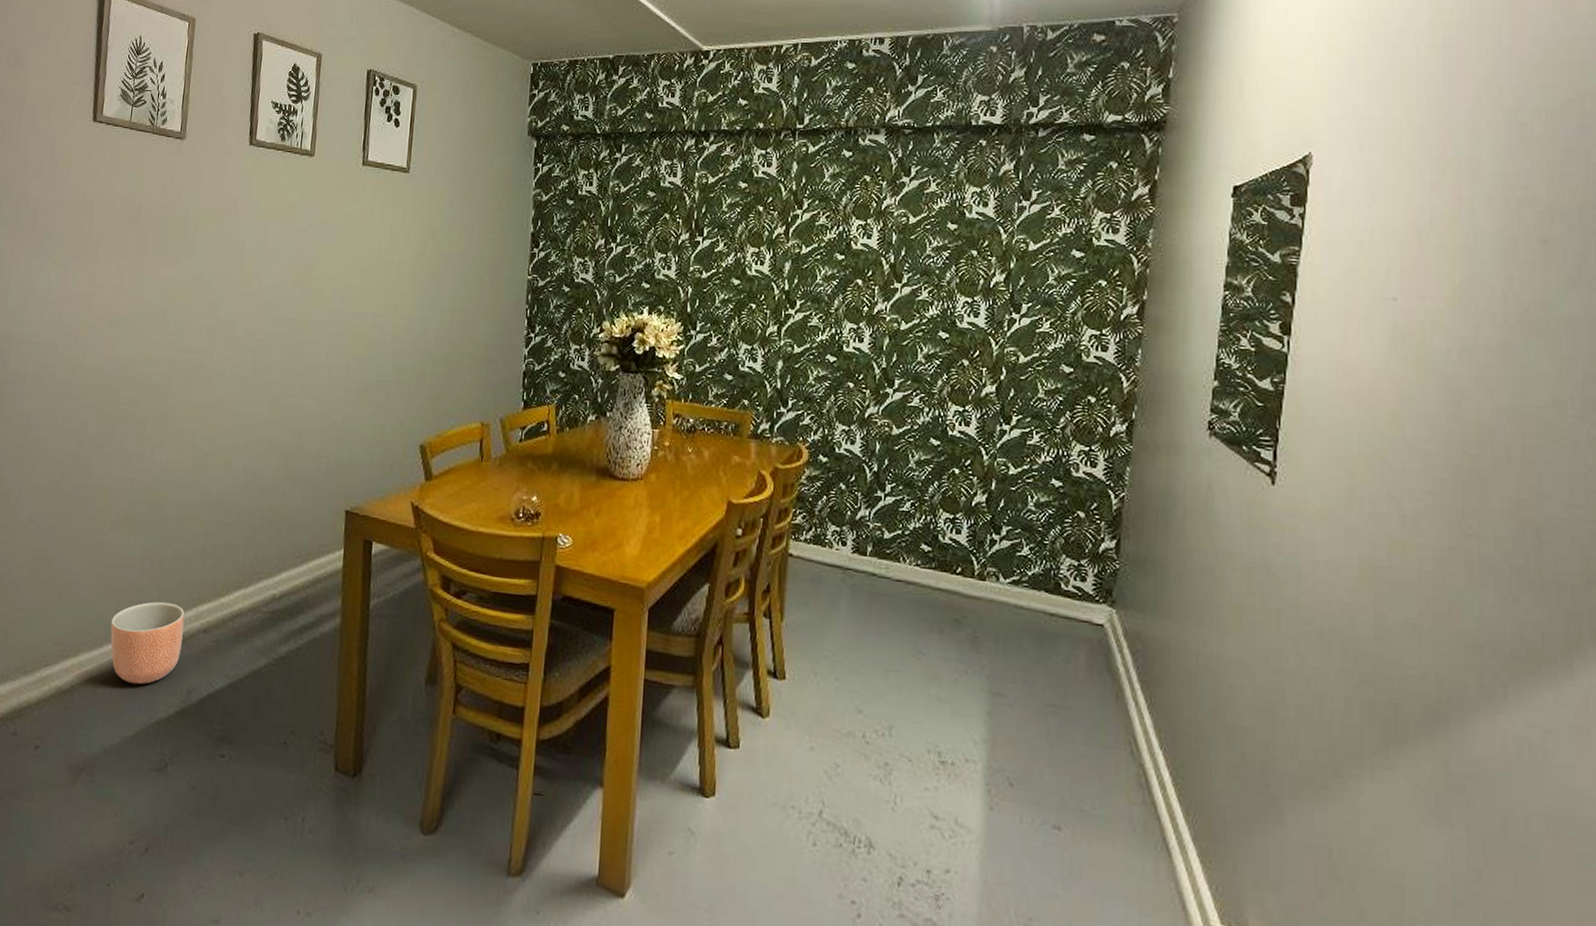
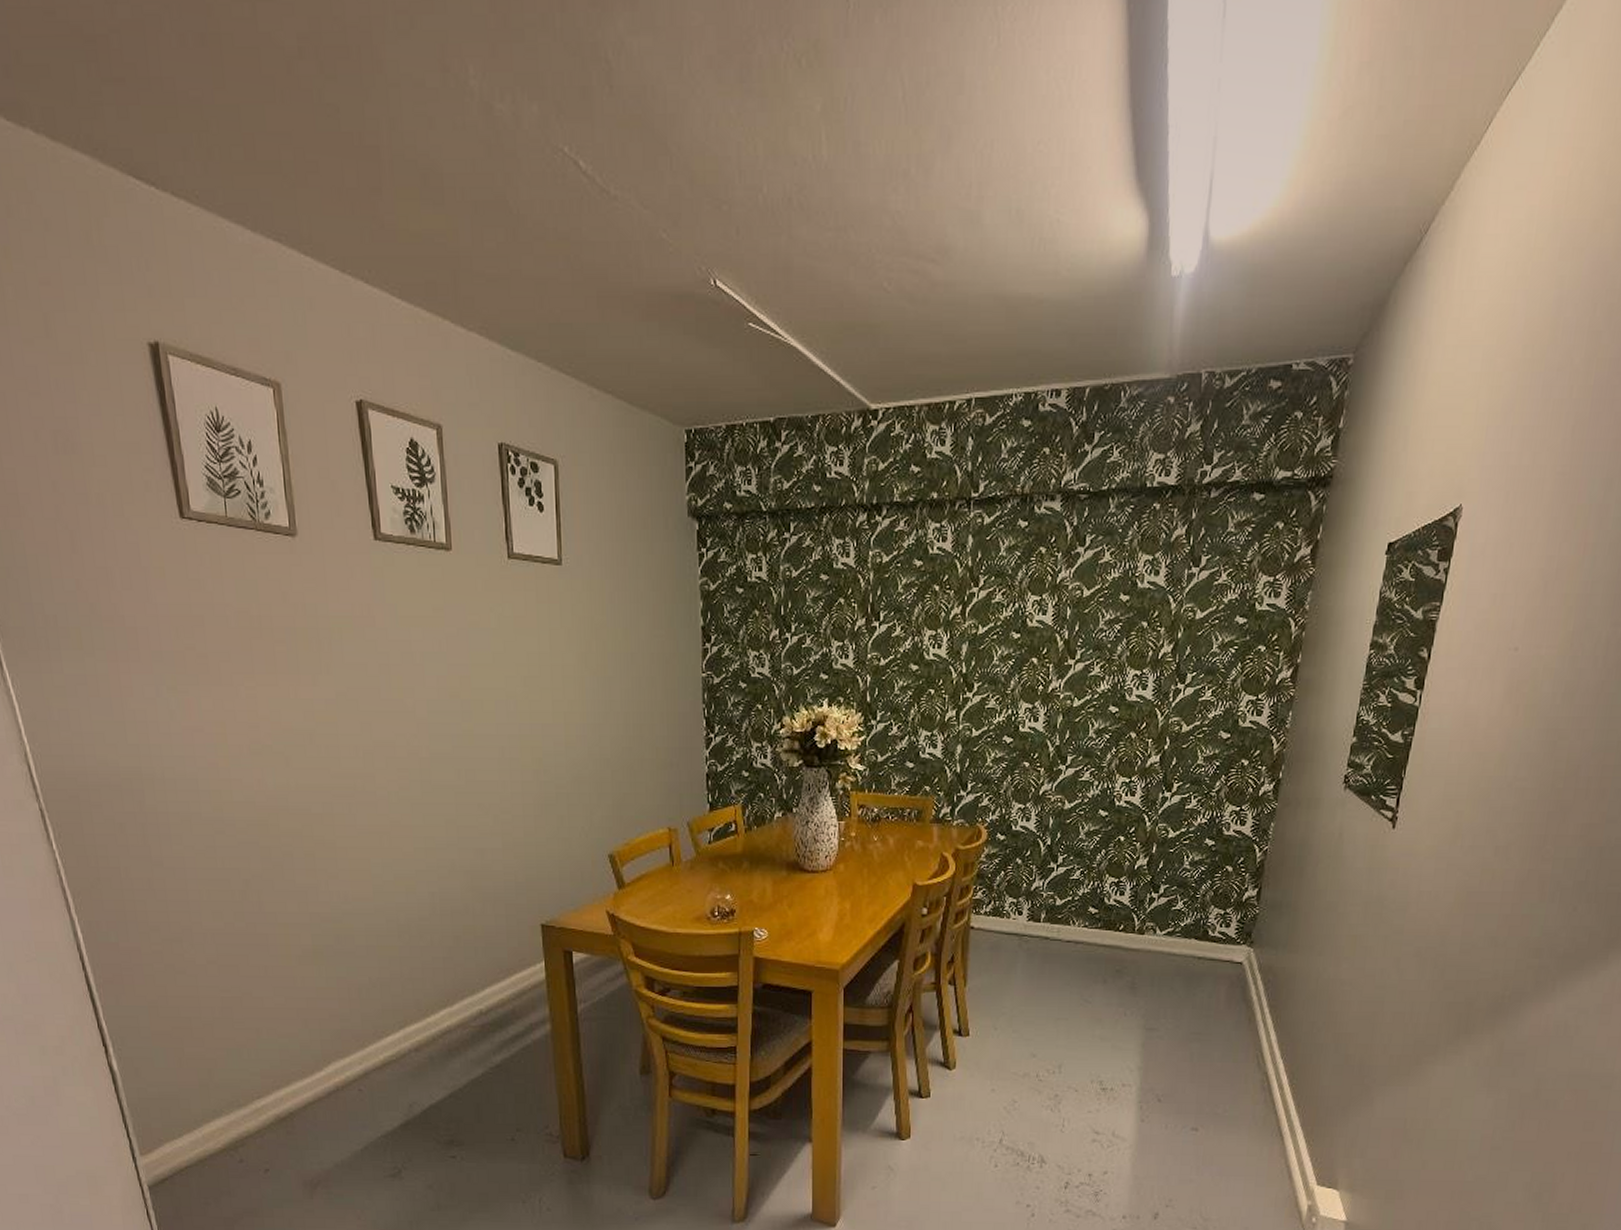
planter: present [110,601,185,685] -> none [318,1027,396,1105]

